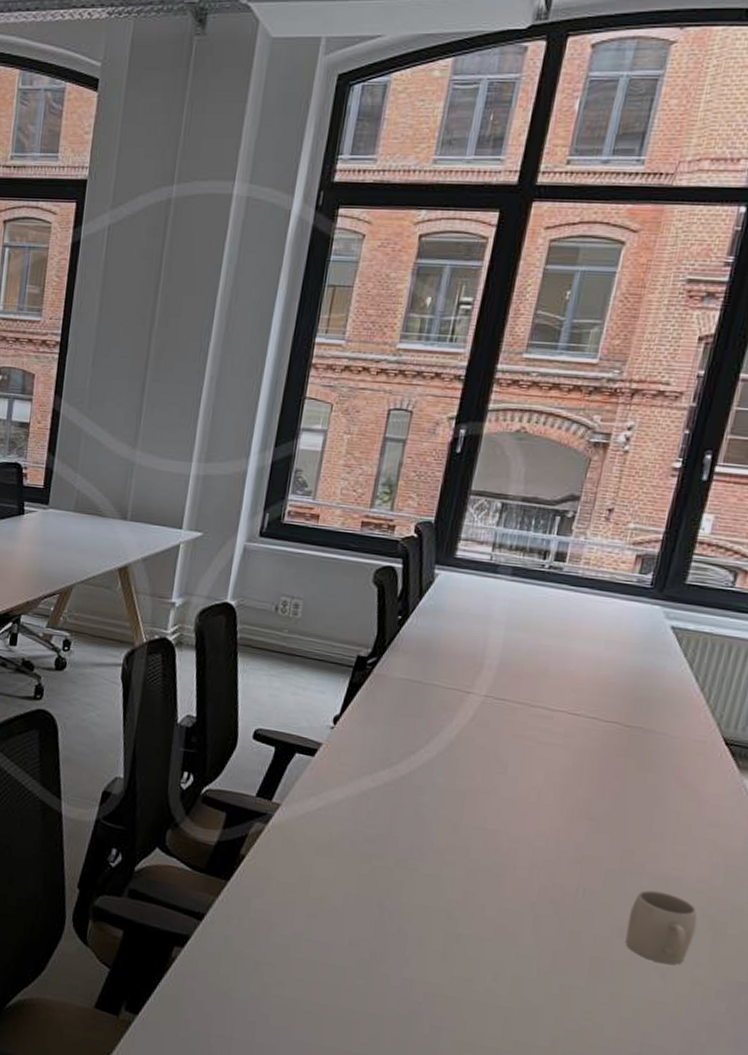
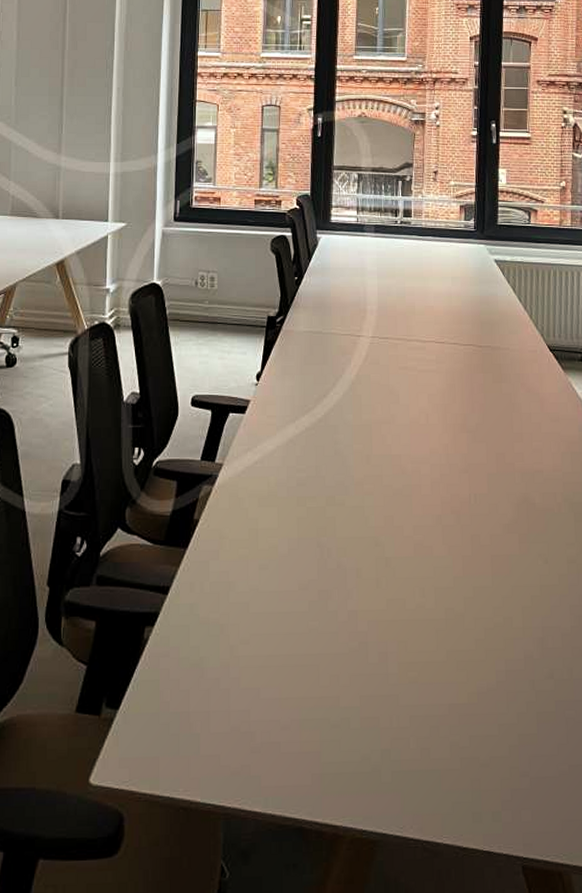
mug: present [625,890,697,965] -> none [511,485,561,550]

